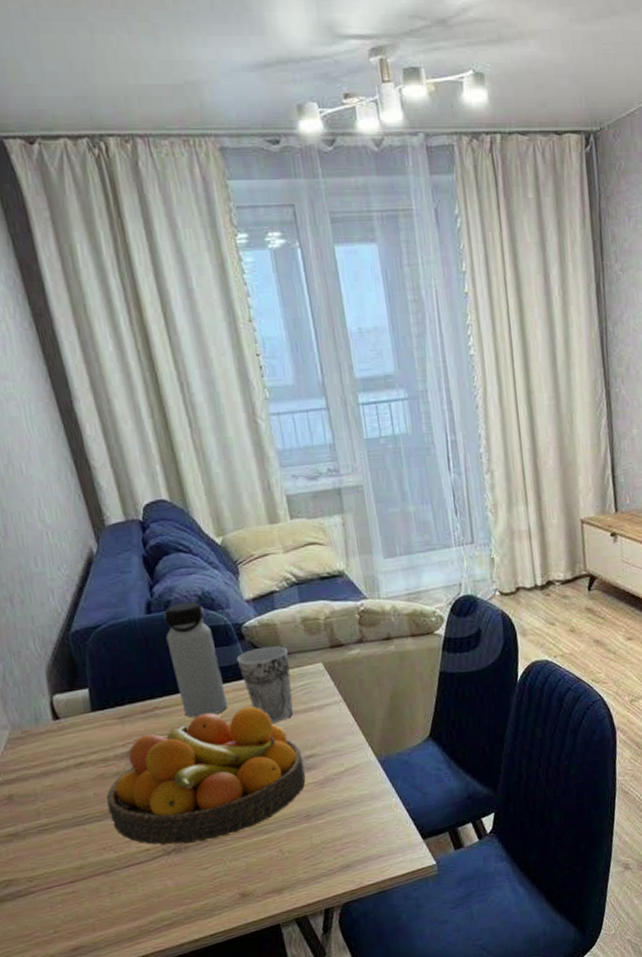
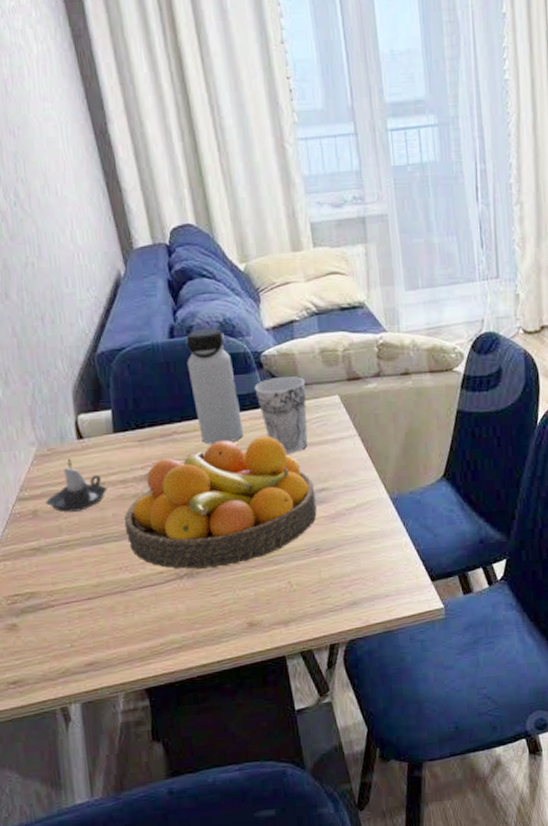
candle: none [20,740,88,795] -> present [45,458,108,512]

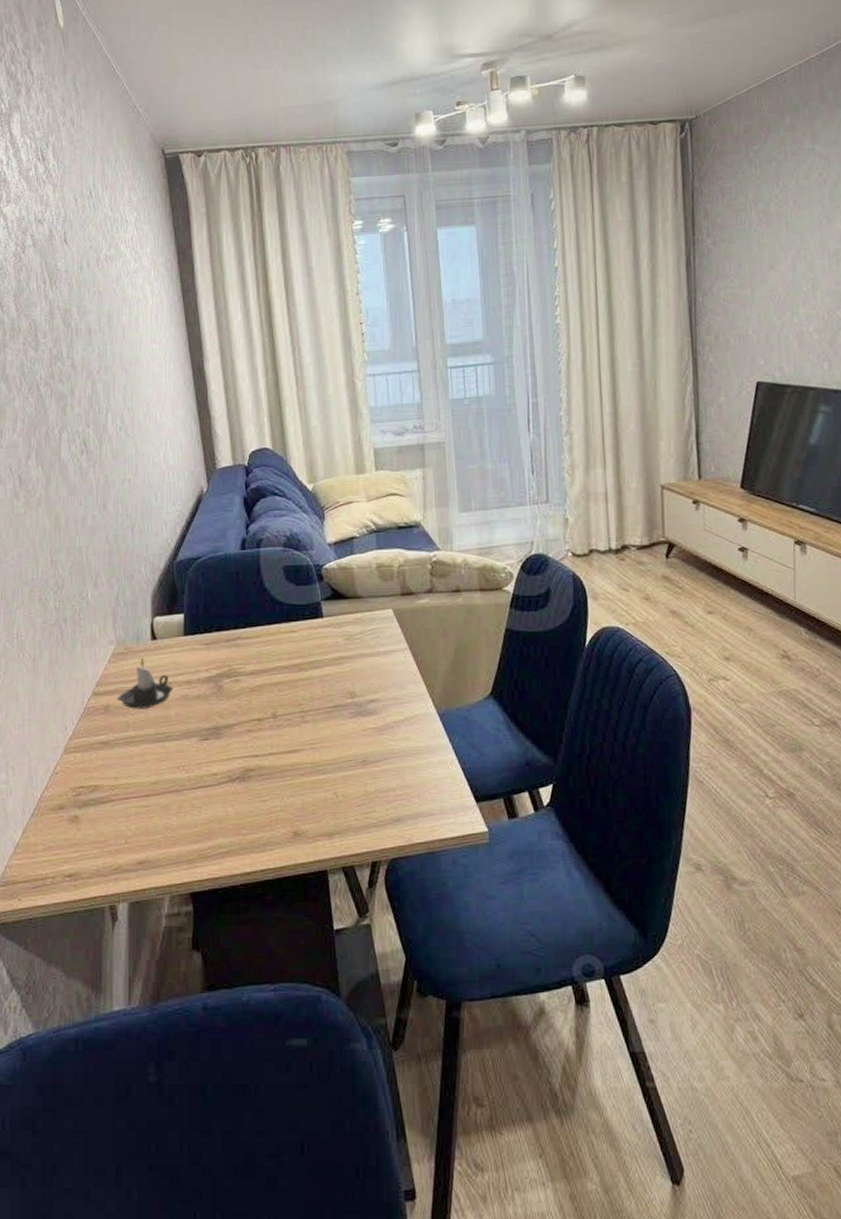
fruit bowl: present [124,436,317,570] -> none [185,646,366,773]
water bottle: present [186,328,243,445] -> none [255,541,301,651]
cup: present [254,376,308,454] -> none [314,588,362,664]

